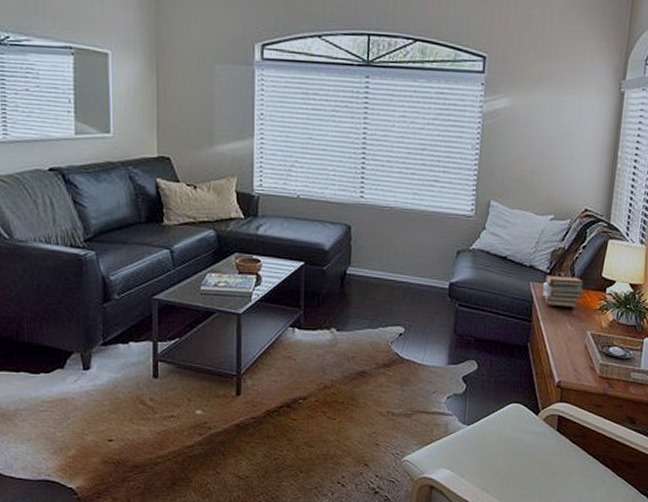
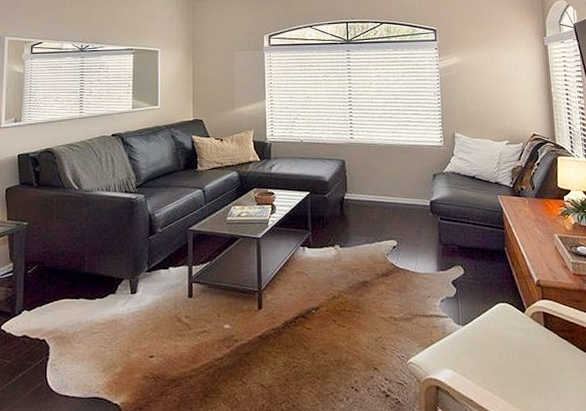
book stack: present [543,275,585,308] -> none [509,189,545,215]

